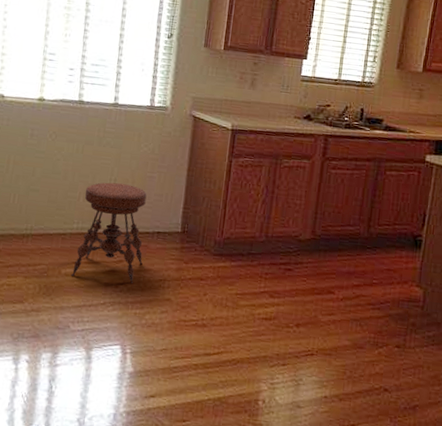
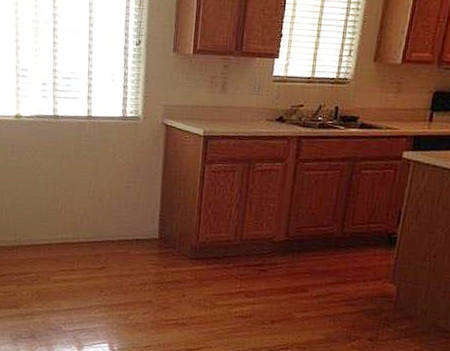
stool: present [71,182,147,284] -> none [59,194,124,289]

